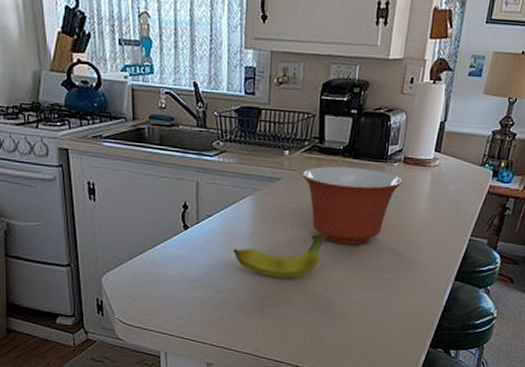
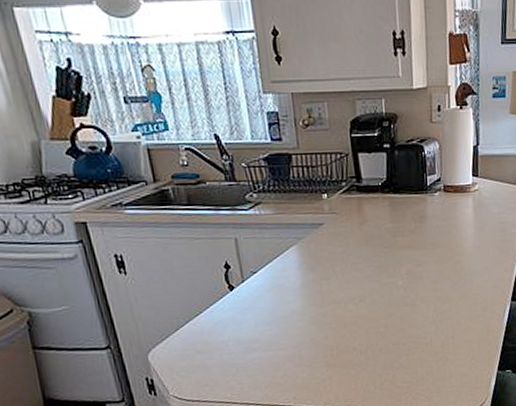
fruit: present [233,231,331,279] -> none [286,270,383,326]
mixing bowl: present [302,166,402,245] -> none [344,202,446,282]

